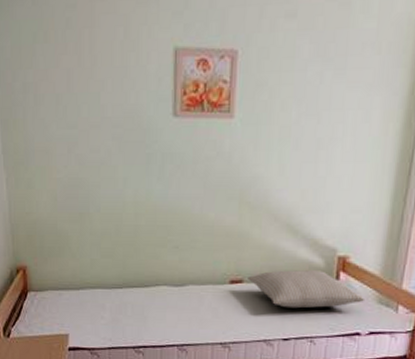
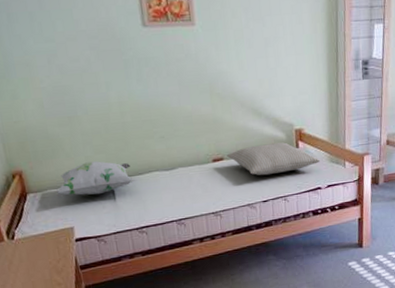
decorative pillow: none [57,265,139,303] -> present [57,161,135,196]

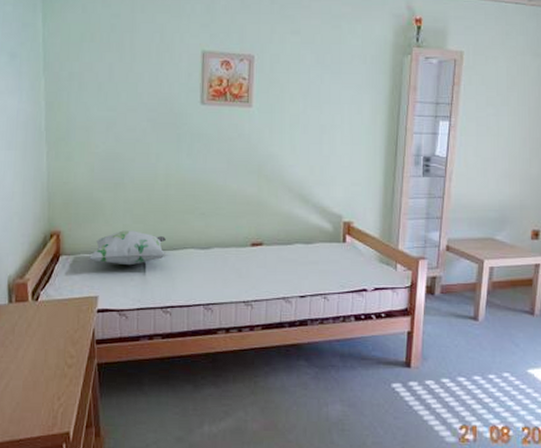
pillow: present [227,142,321,176] -> none [267,234,369,268]

